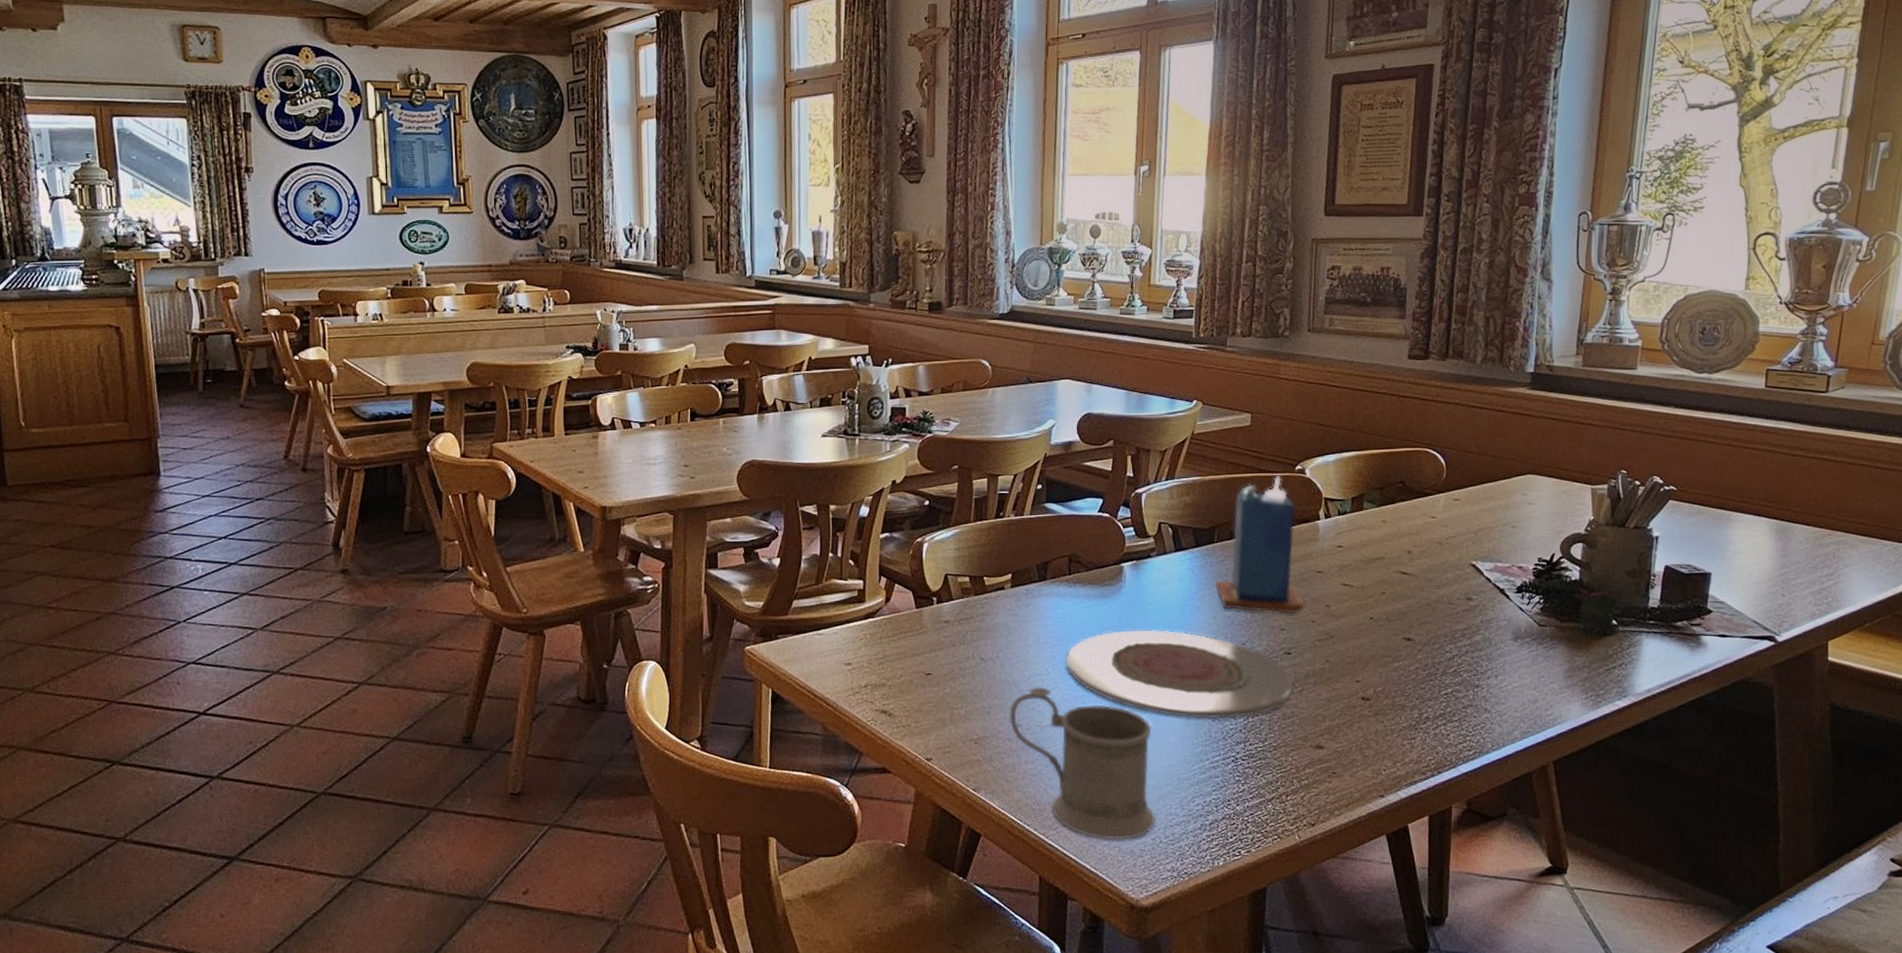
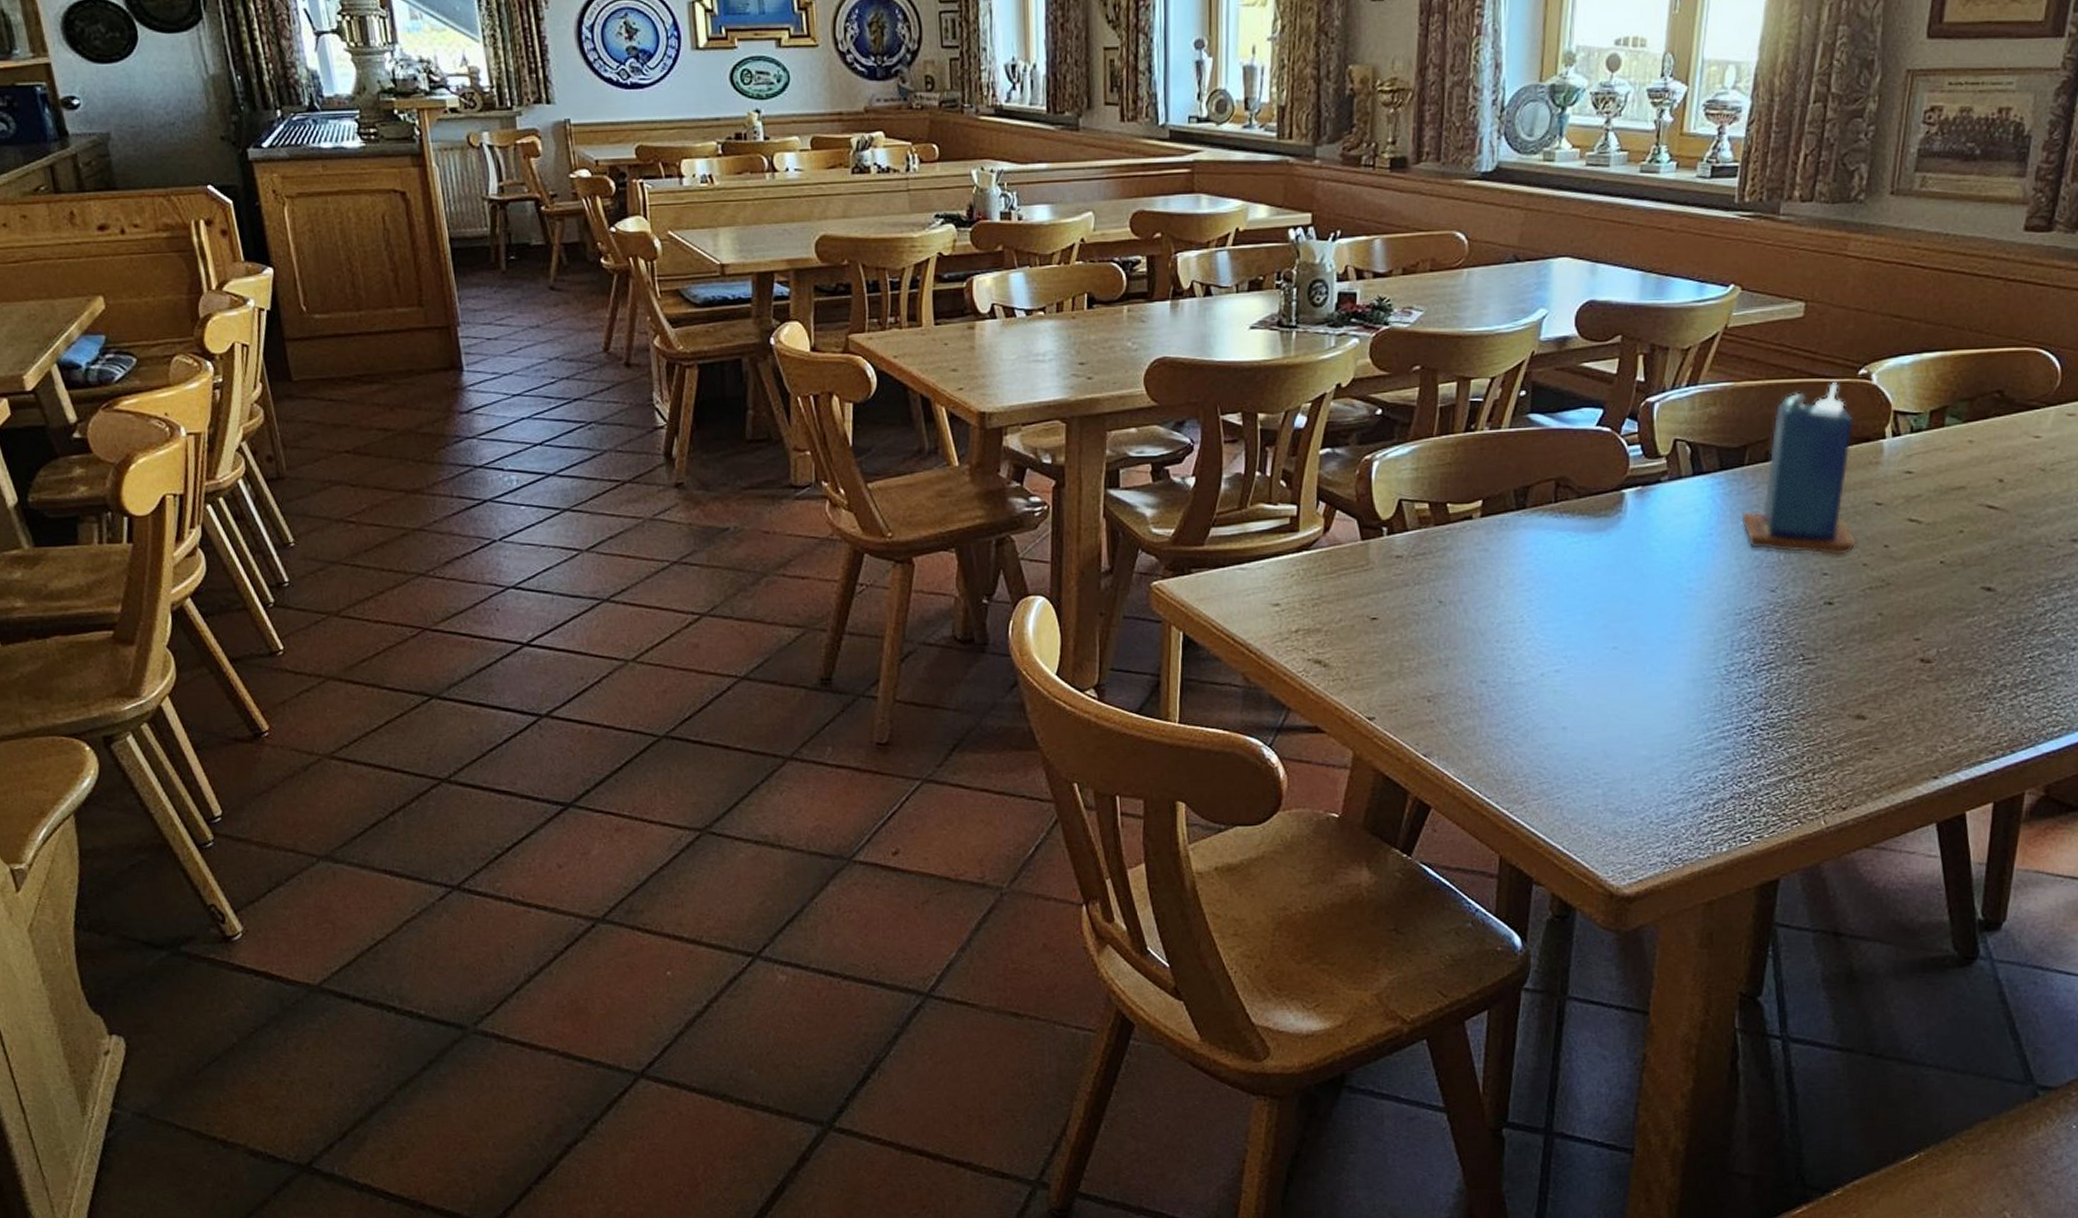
mug: present [1009,687,1156,841] -> none [1471,637,1649,819]
plate: present [1065,629,1293,719] -> none [1545,570,1833,681]

